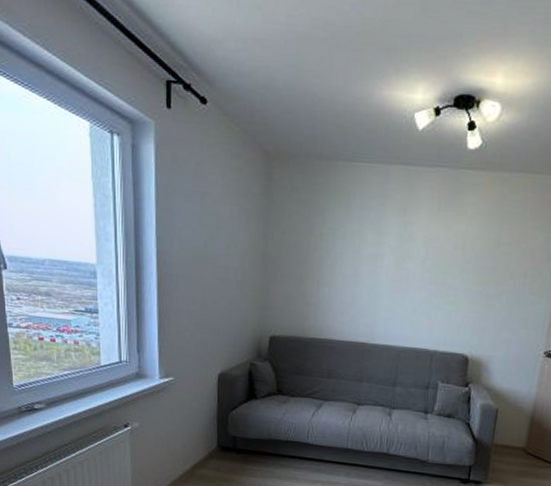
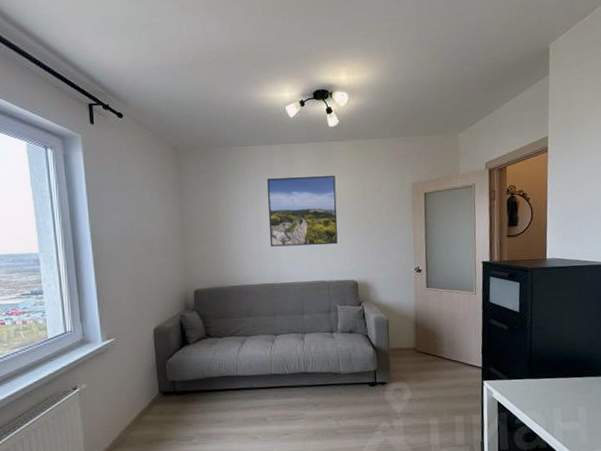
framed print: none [367,209,464,307] -> present [267,176,338,247]

